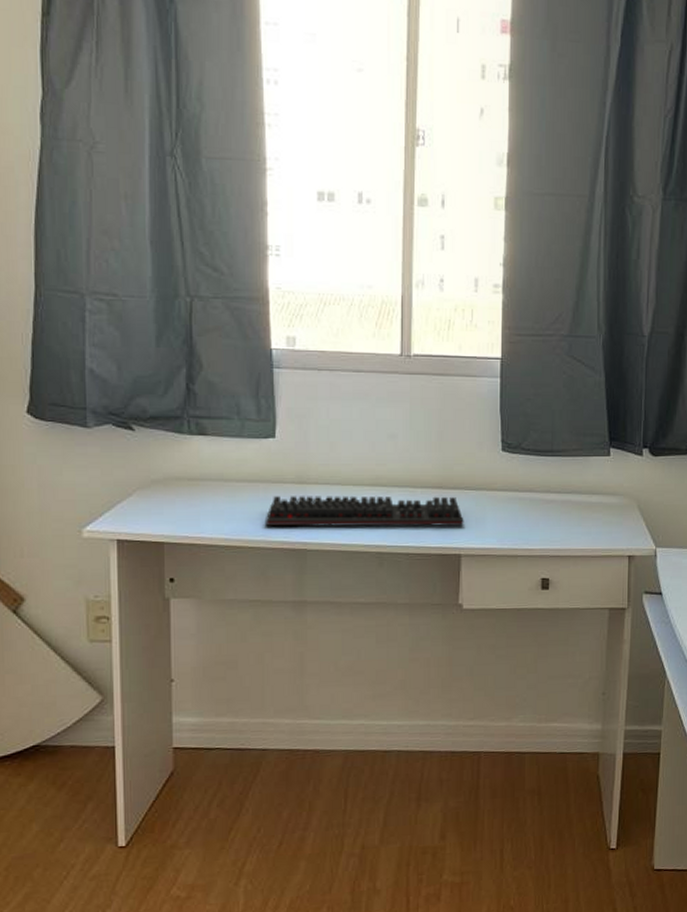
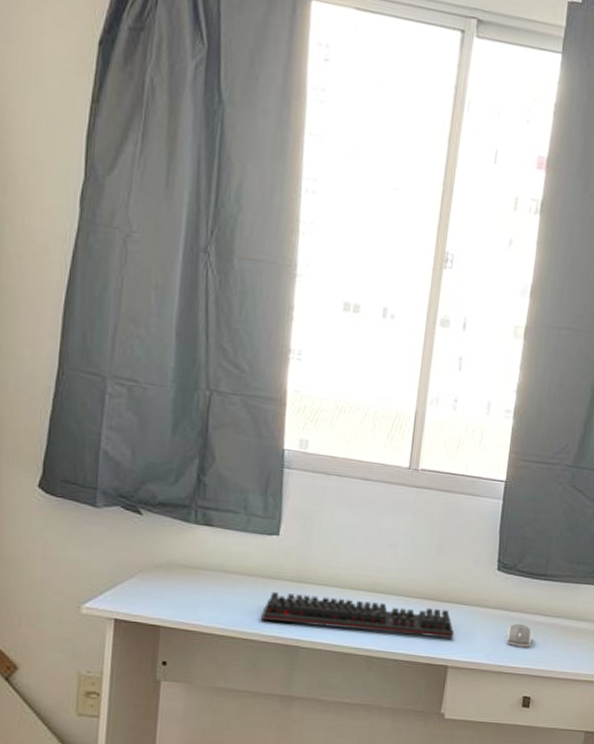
computer mouse: none [518,503,545,527] -> present [506,623,533,647]

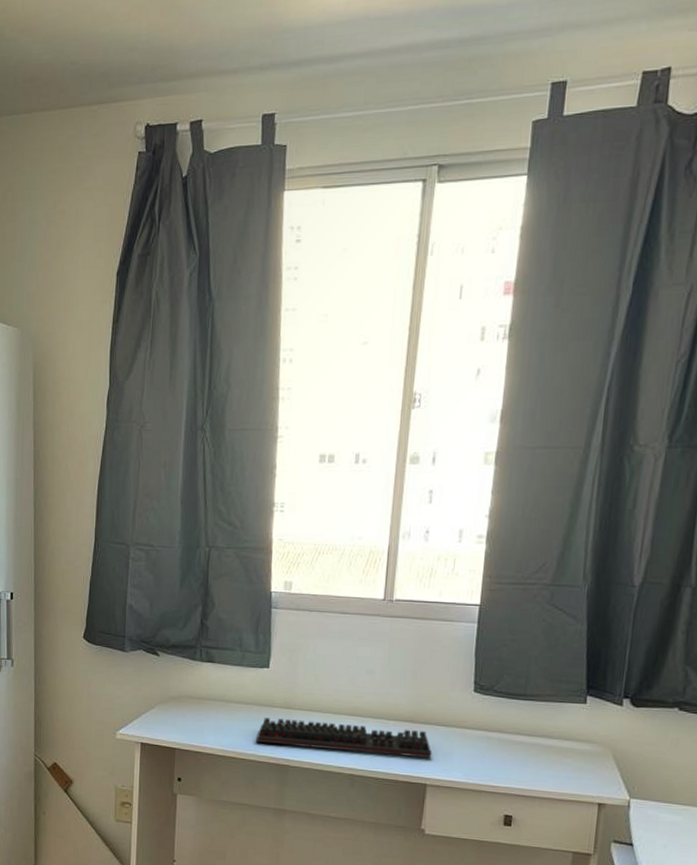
computer mouse: present [506,623,533,647] -> none [485,743,513,767]

